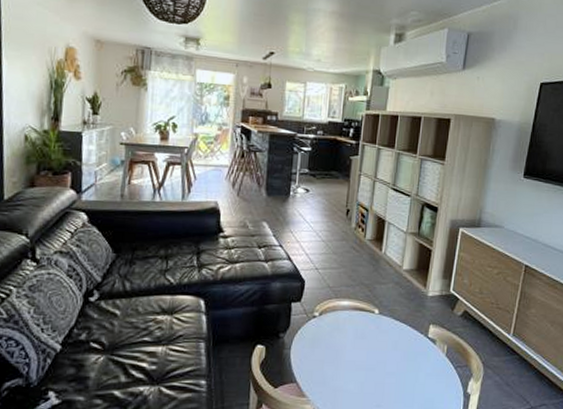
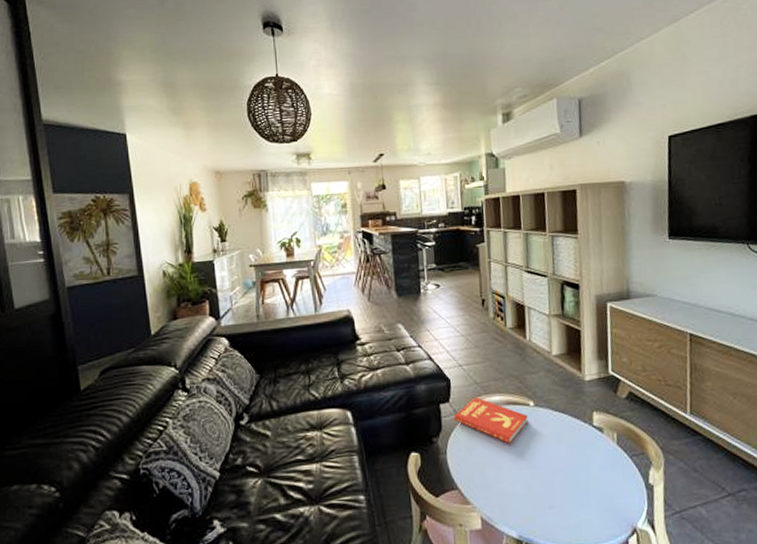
book: none [302,300,371,346] -> present [453,397,528,444]

